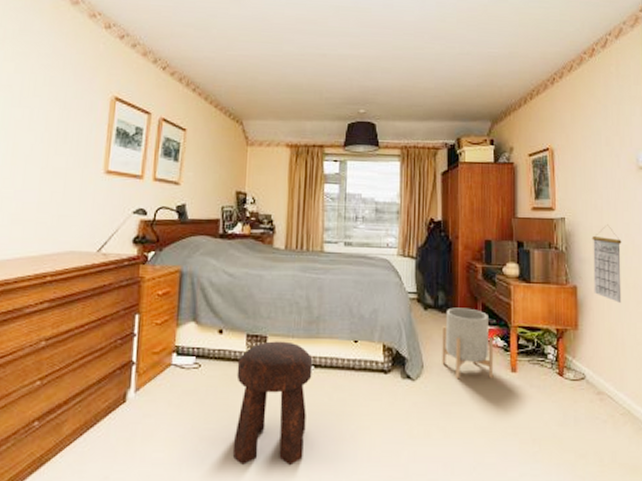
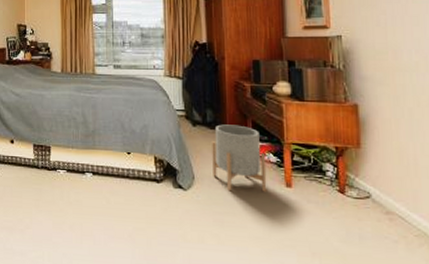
stool: present [232,341,313,466] -> none [27,150,91,257]
calendar: present [592,225,622,303] -> none [374,41,413,122]

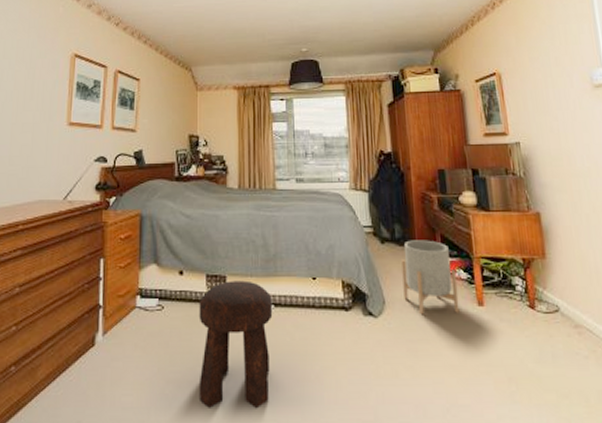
stool: none [27,150,91,257] -> present [198,280,273,409]

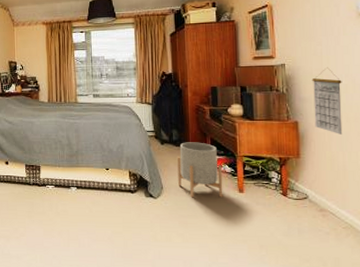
stool: present [198,280,273,409] -> none [20,169,76,258]
calendar: none [550,147,591,228] -> present [312,67,343,134]

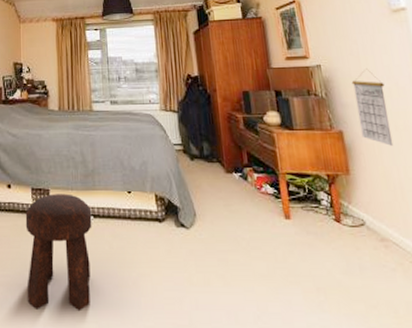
stool: none [20,169,76,258] -> present [25,193,92,312]
planter: present [177,142,223,198] -> none [210,157,267,227]

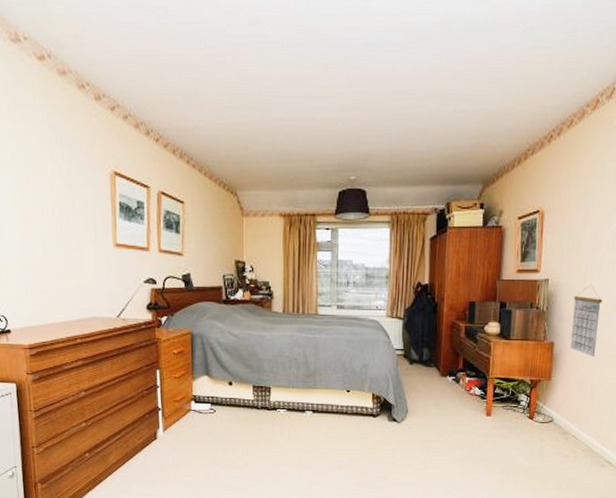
stool: present [25,193,92,312] -> none [246,391,311,488]

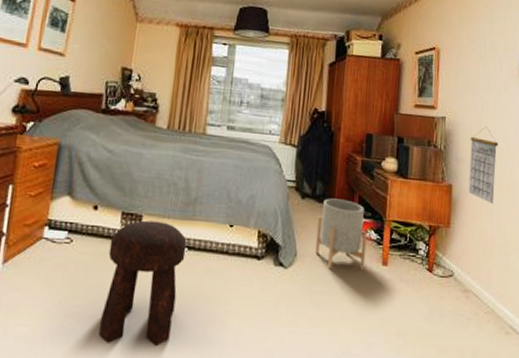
stool: none [246,391,311,488] -> present [98,220,187,347]
planter: none [424,362,472,422] -> present [315,198,368,271]

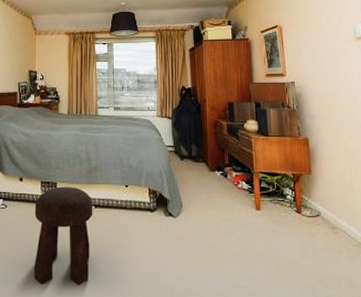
planter: present [315,198,368,271] -> none [196,158,241,217]
calendar: present [468,127,499,204] -> none [319,86,348,151]

